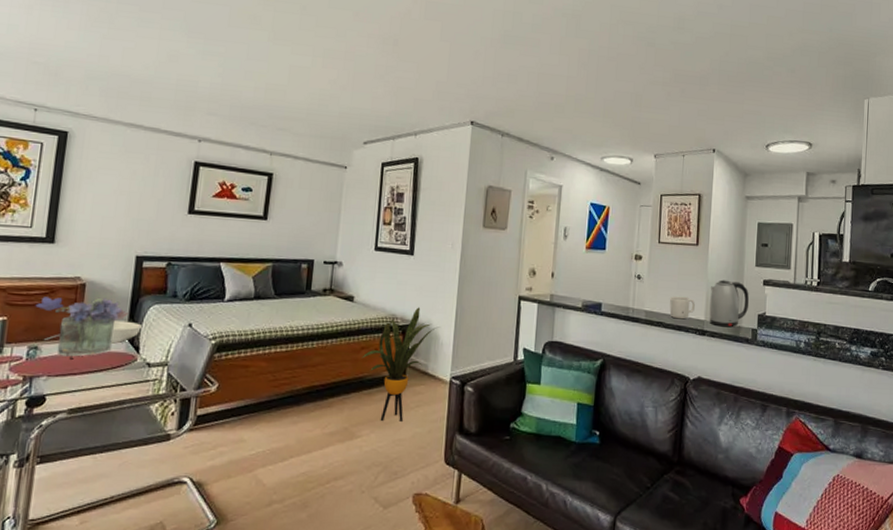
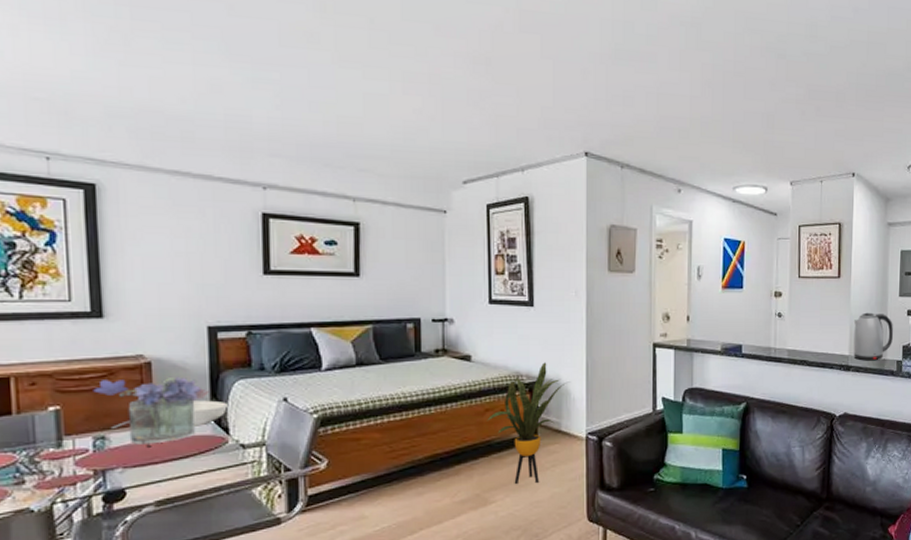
mug: present [669,296,695,319] -> none [813,332,838,356]

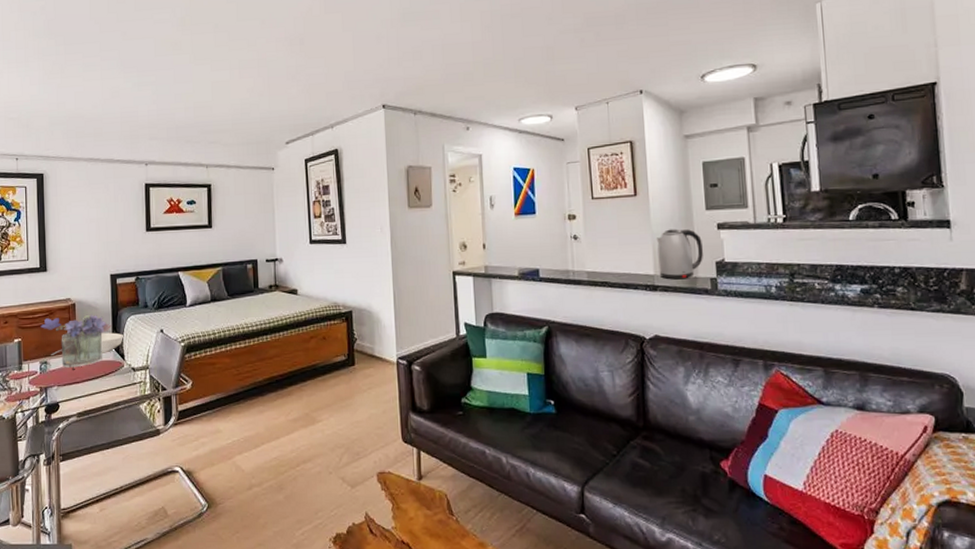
house plant: present [487,362,570,484] -> none [312,293,380,405]

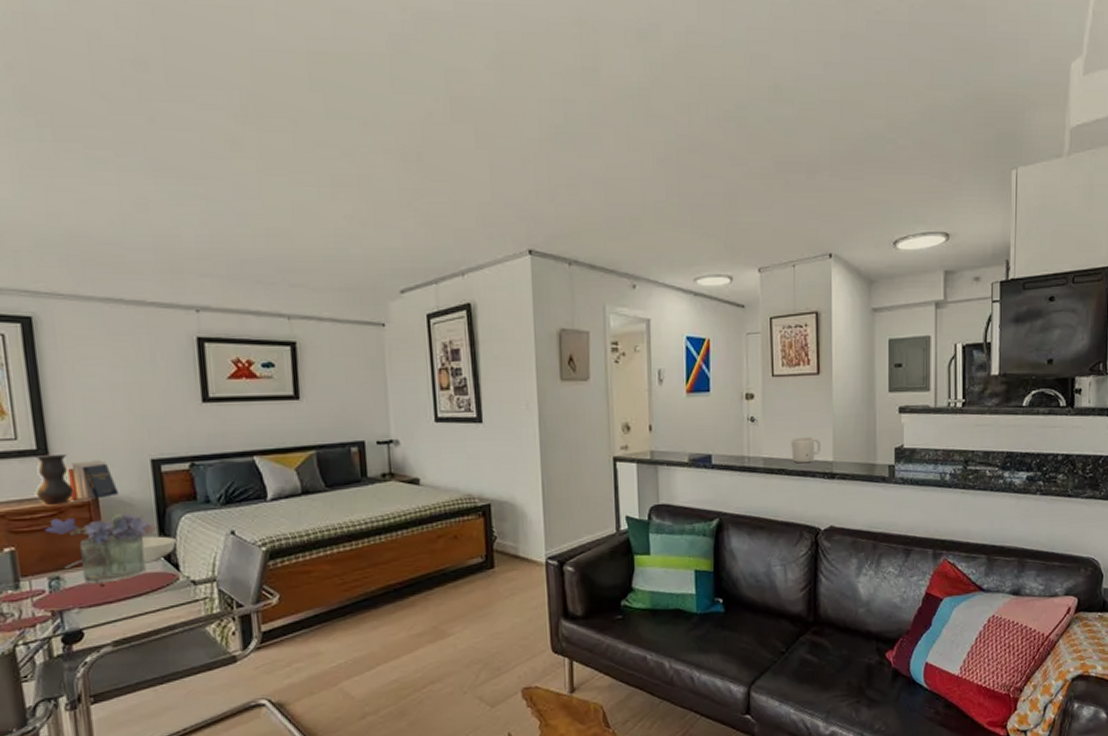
vase: none [37,271,61,308] -> present [35,455,75,505]
books: none [58,275,89,305] -> present [68,460,120,500]
mug: none [612,252,641,277] -> present [791,436,820,464]
kettle: present [657,229,704,280] -> none [838,412,884,467]

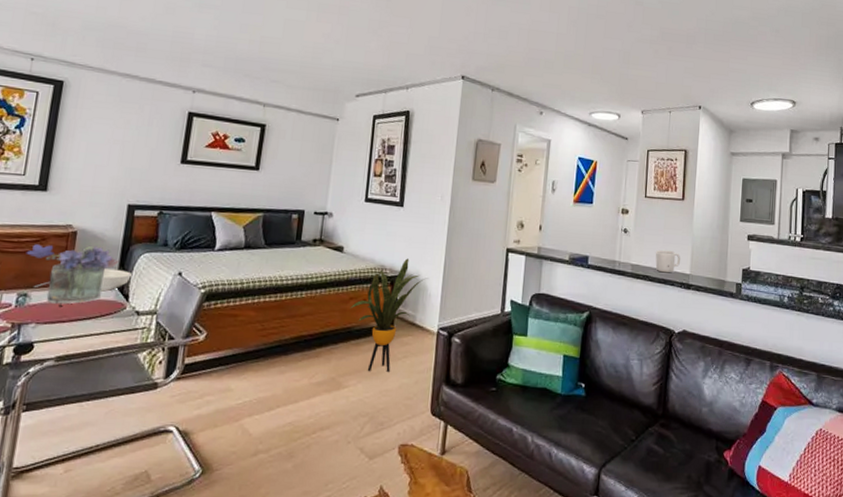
vase: present [35,455,75,505] -> none [27,190,61,233]
books: present [68,460,120,500] -> none [55,199,96,232]
house plant: none [440,483,526,614] -> present [350,258,428,372]

